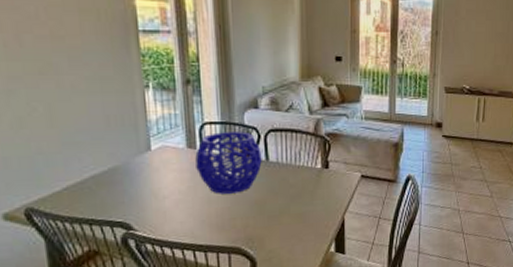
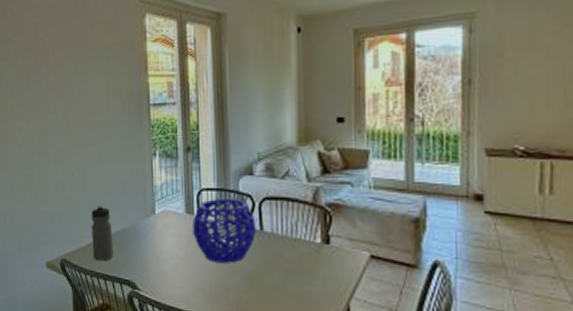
water bottle: none [66,143,100,206] -> present [91,204,113,261]

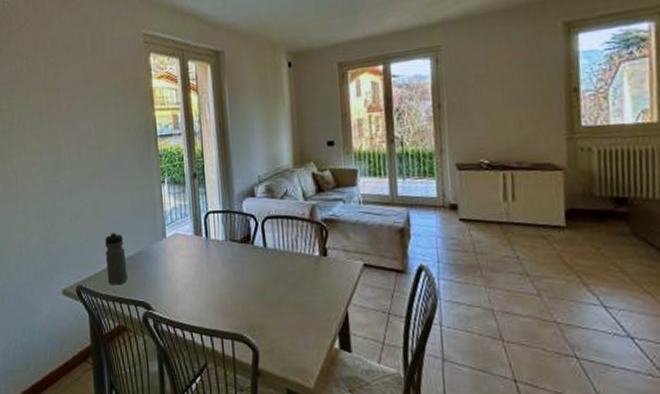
decorative bowl: present [193,199,256,263] -> none [201,219,260,280]

